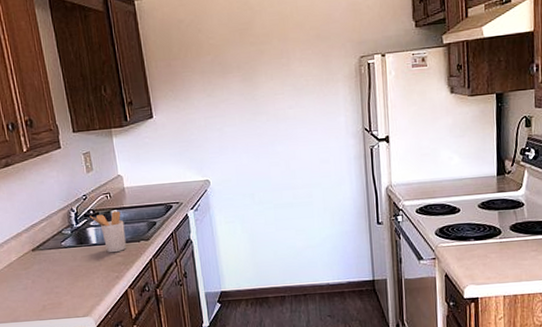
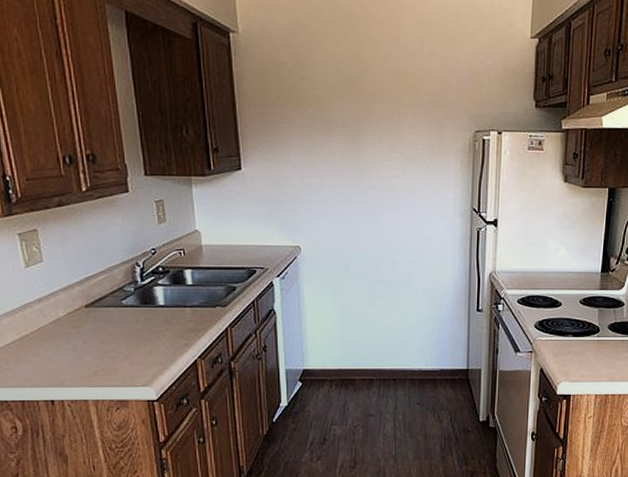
utensil holder: present [89,211,127,253] -> none [158,270,199,317]

